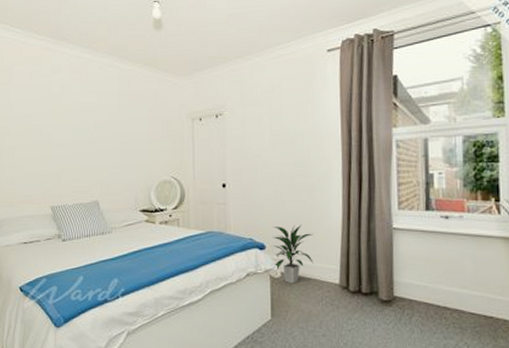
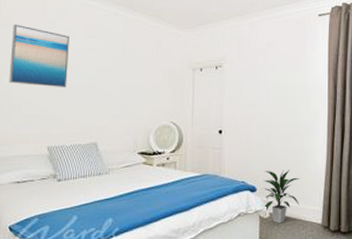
wall art: none [10,82,66,145] -> present [9,24,69,87]

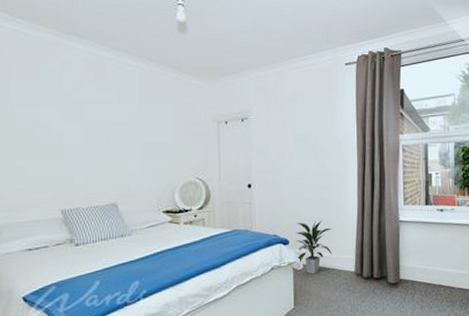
wall art: present [9,24,69,87] -> none [10,77,79,146]

